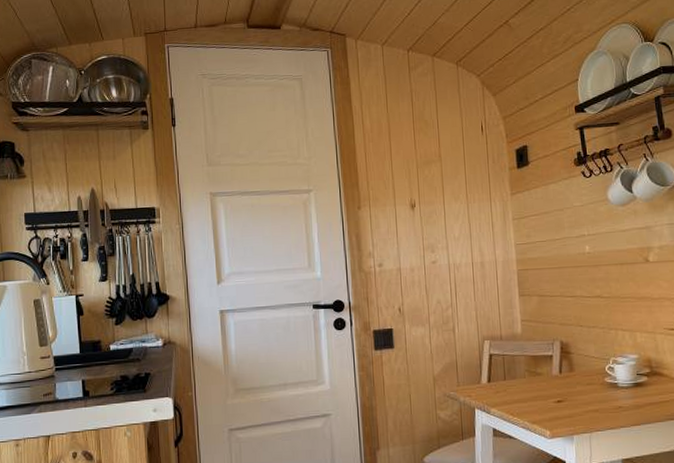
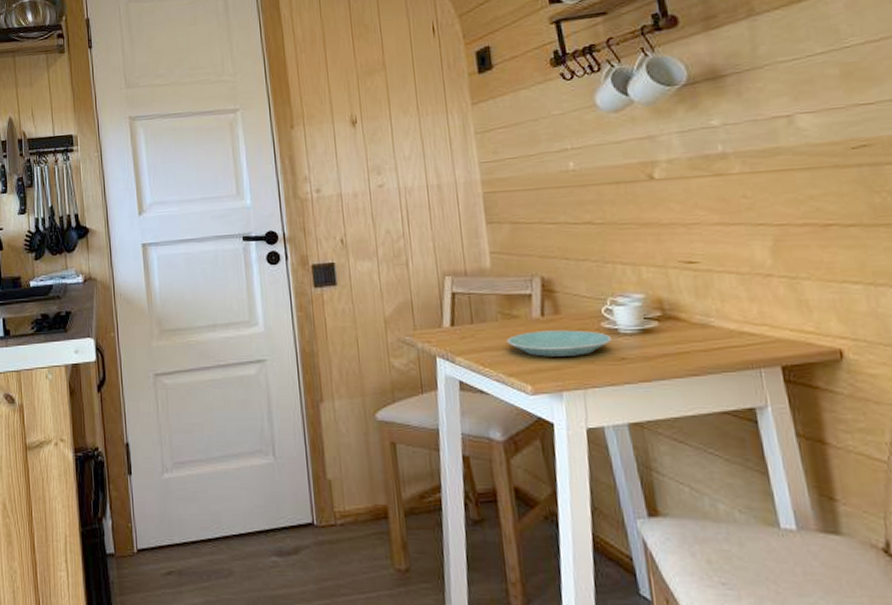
plate: none [532,384,613,407] -> present [507,330,612,357]

